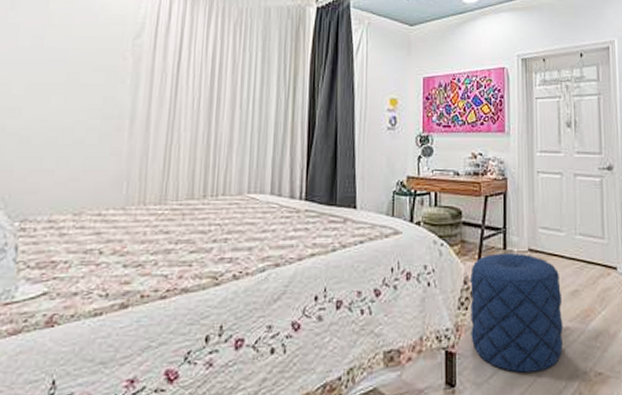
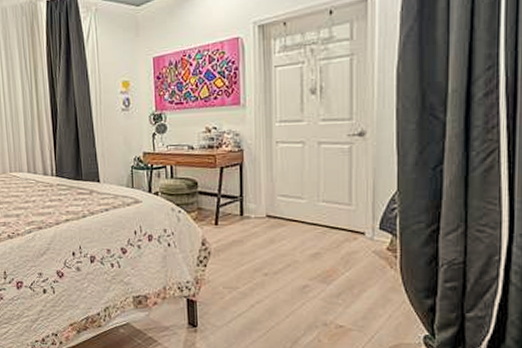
pouf: present [470,252,563,373] -> none [208,218,303,321]

